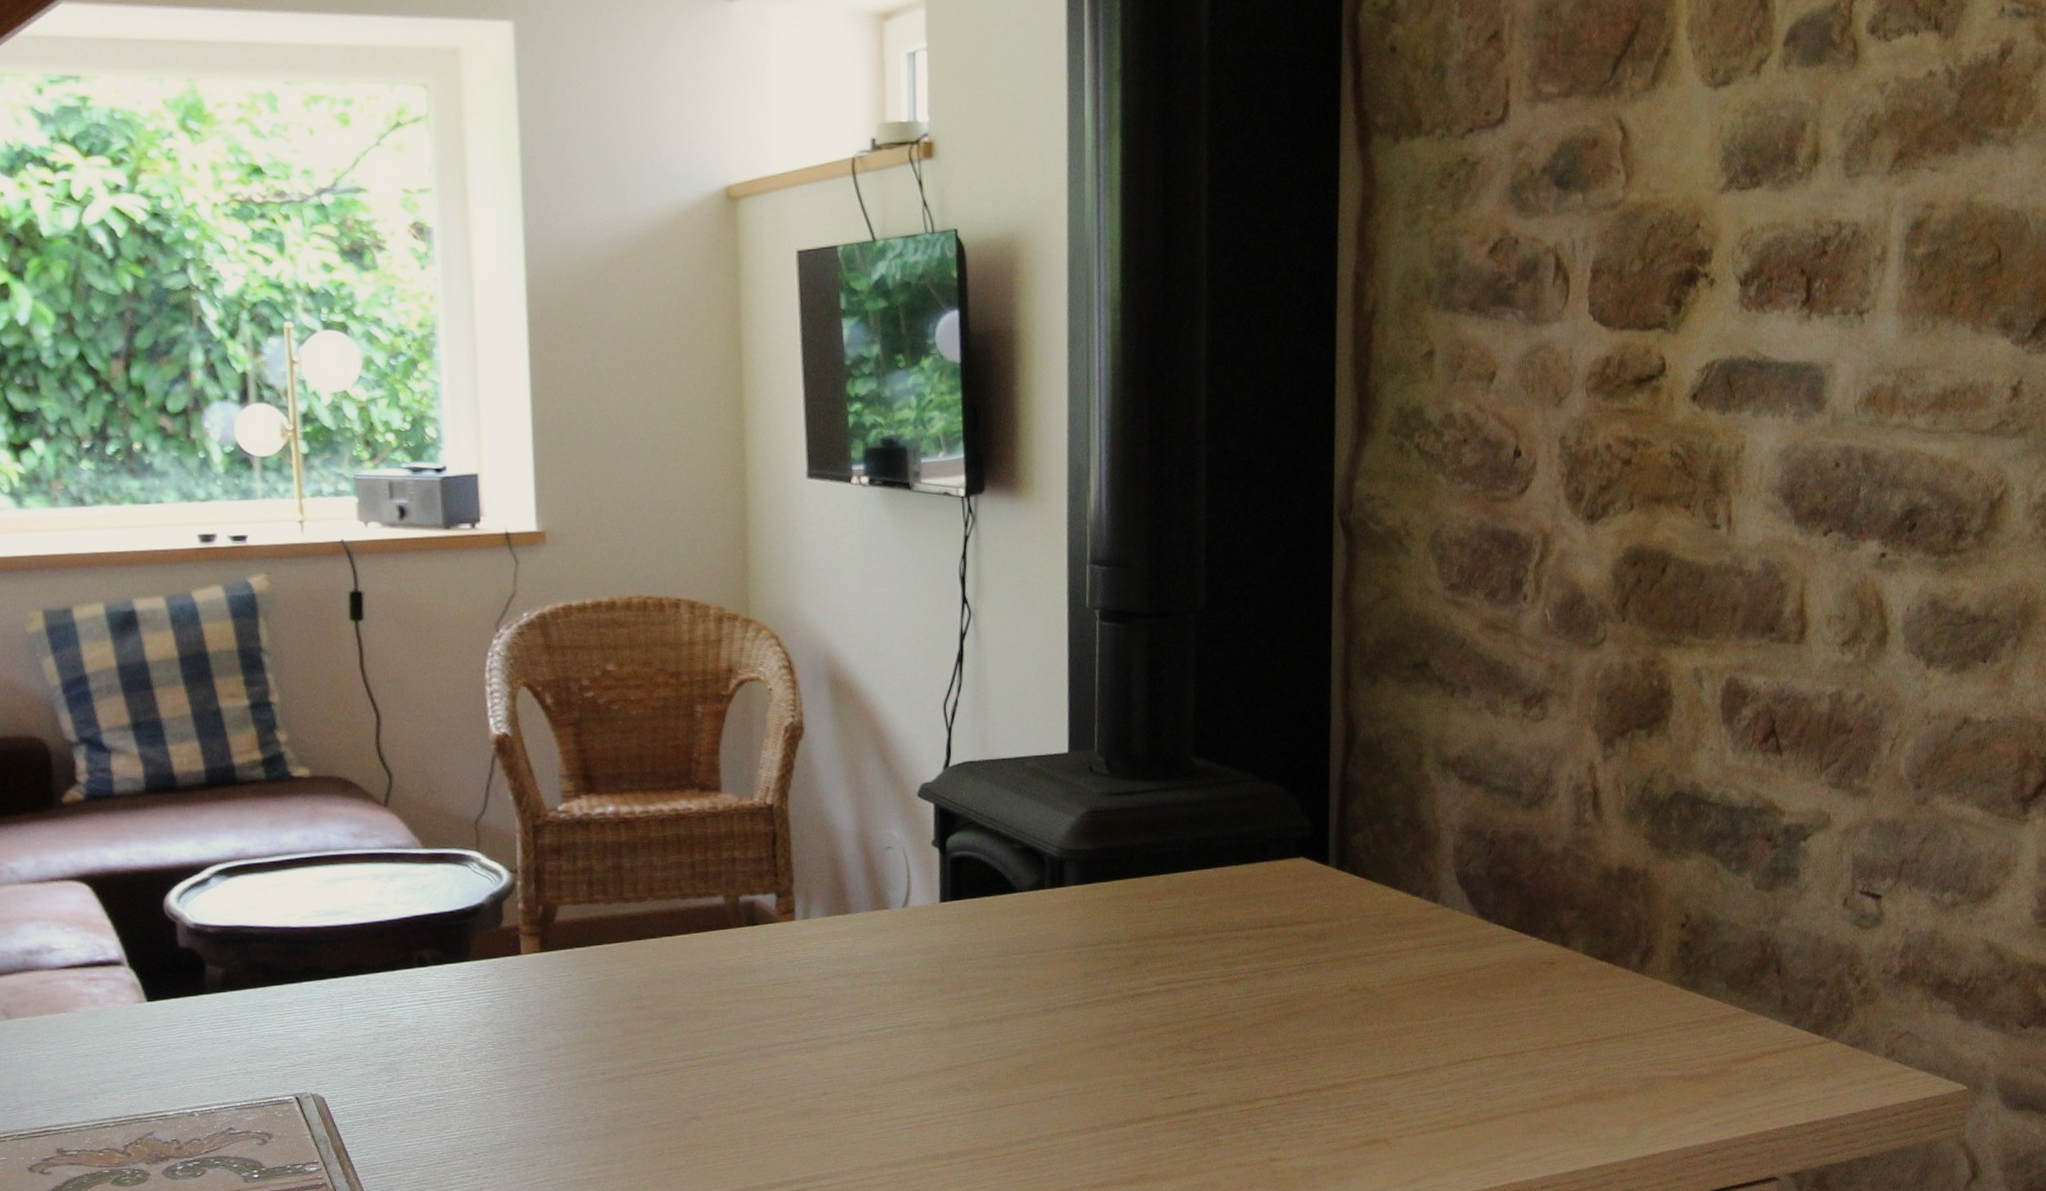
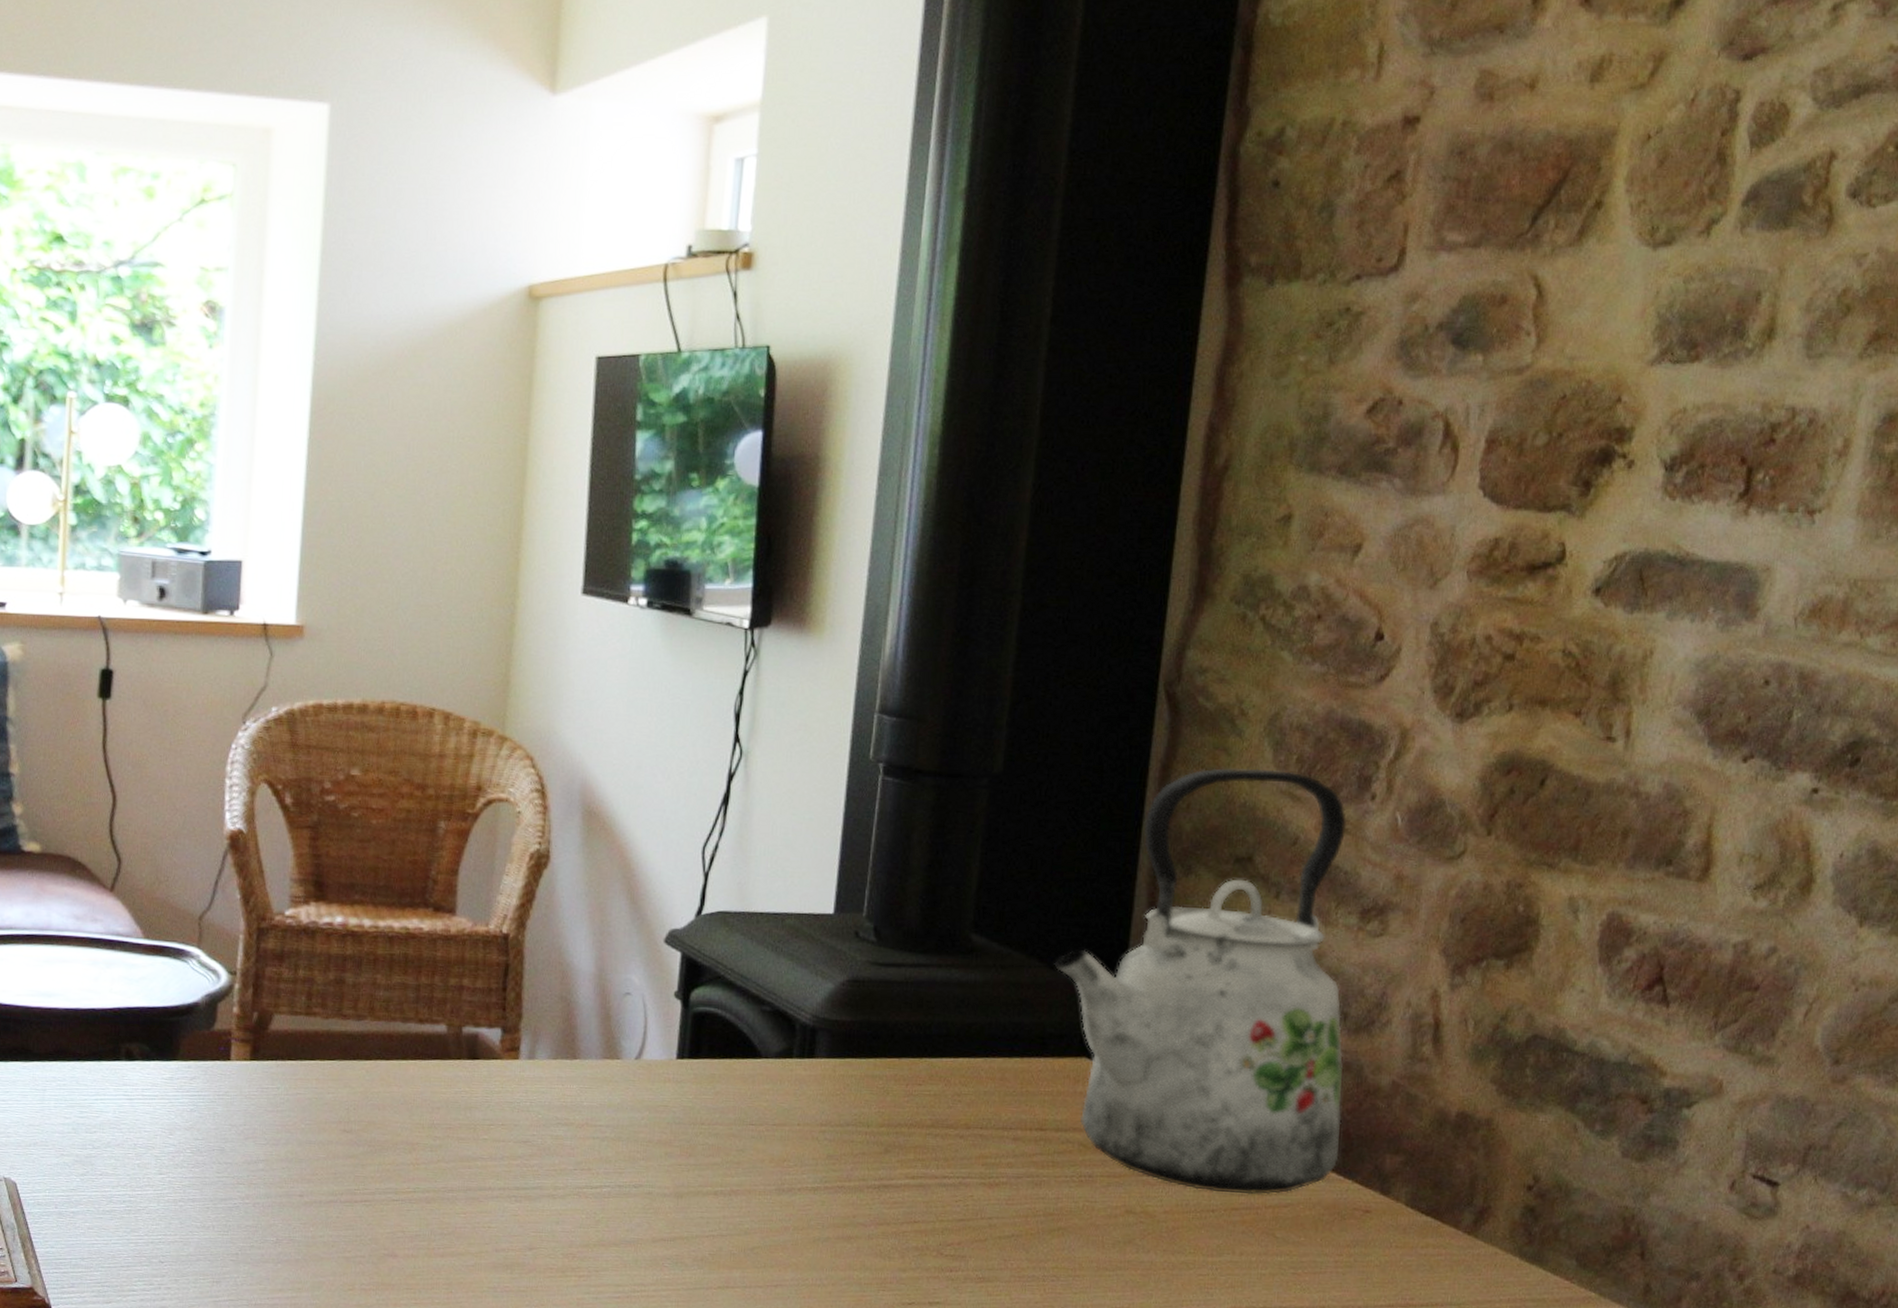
kettle: none [1267,581,1525,963] -> present [1054,768,1348,1195]

